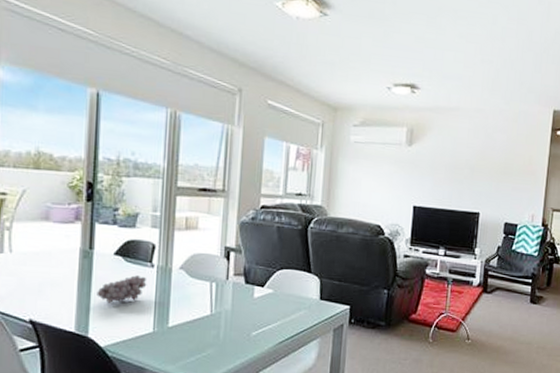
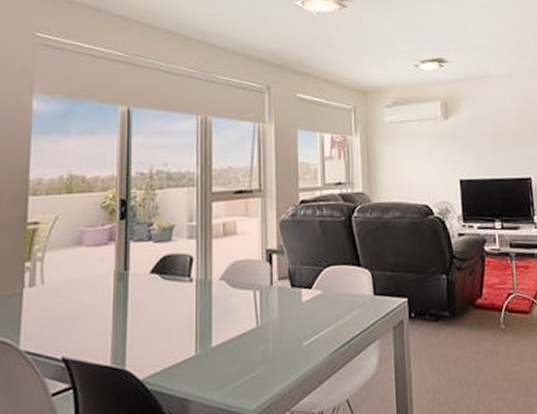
fruit: present [97,275,147,303] -> none [133,293,186,328]

